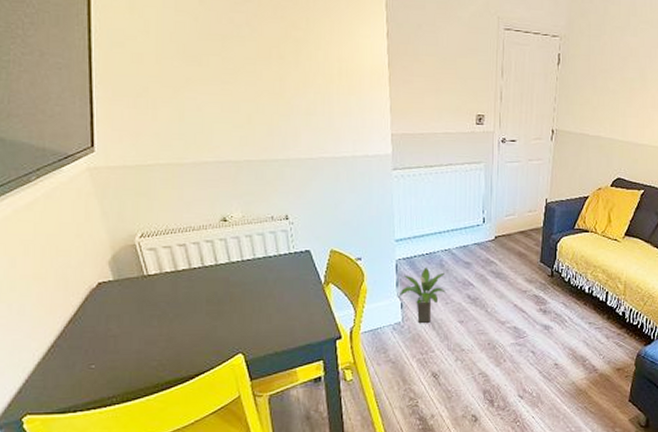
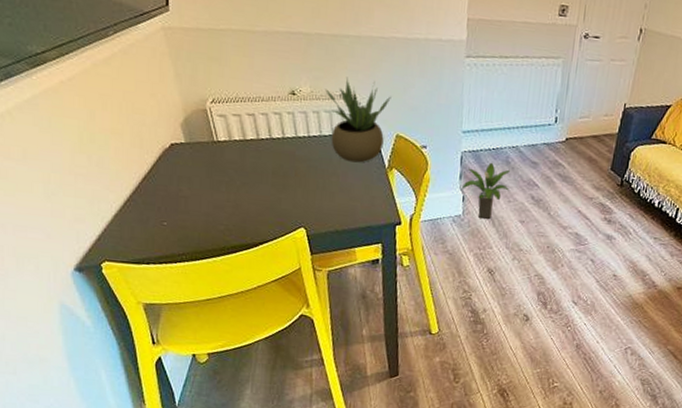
potted plant: none [257,199,323,281] -> present [325,77,391,163]

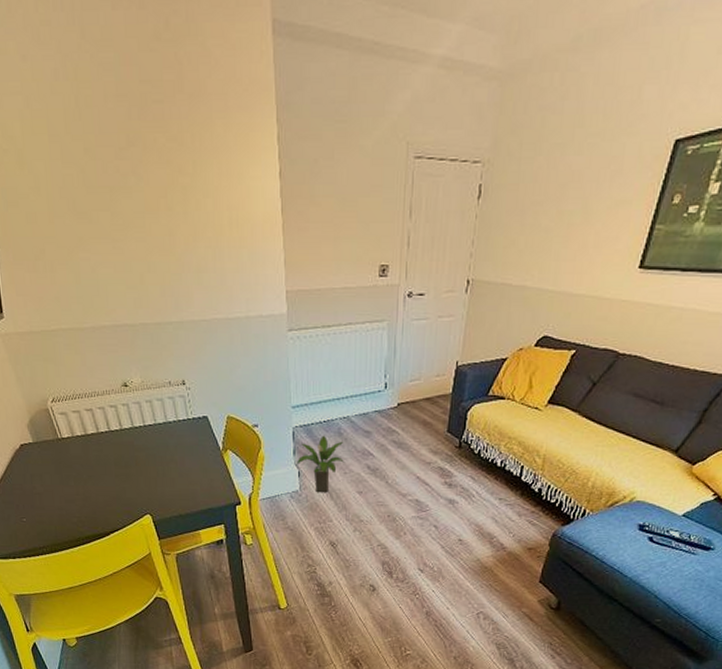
potted plant: present [325,77,391,163] -> none [155,363,219,447]

